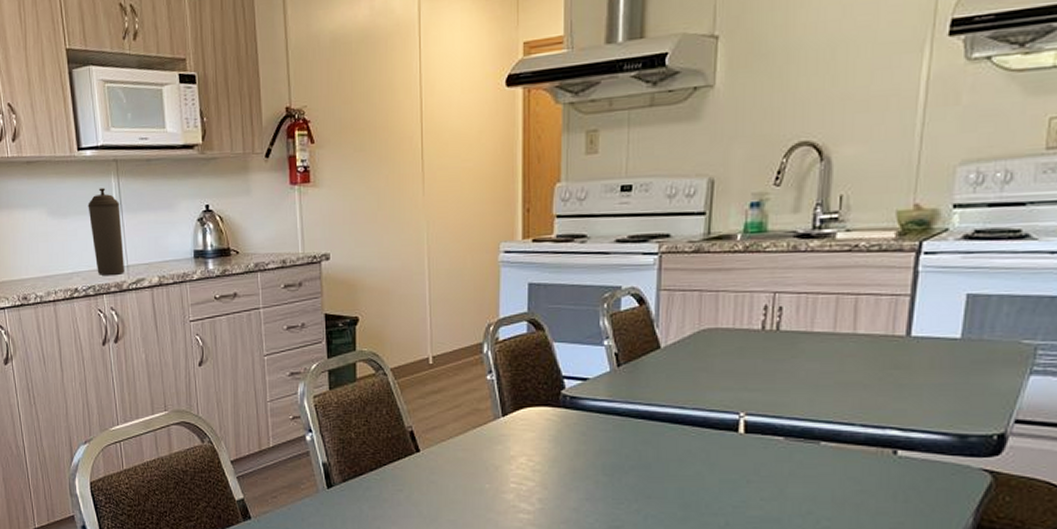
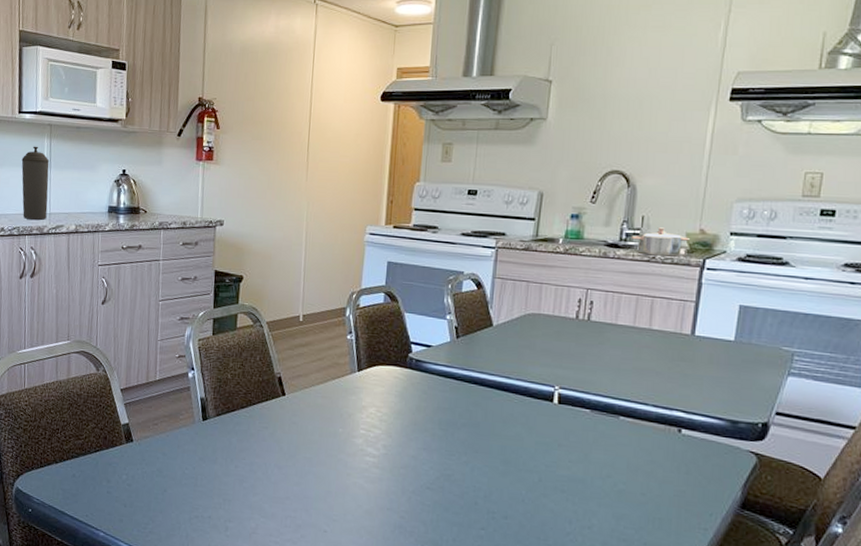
cooking pot: none [826,207,901,245] -> present [631,227,690,258]

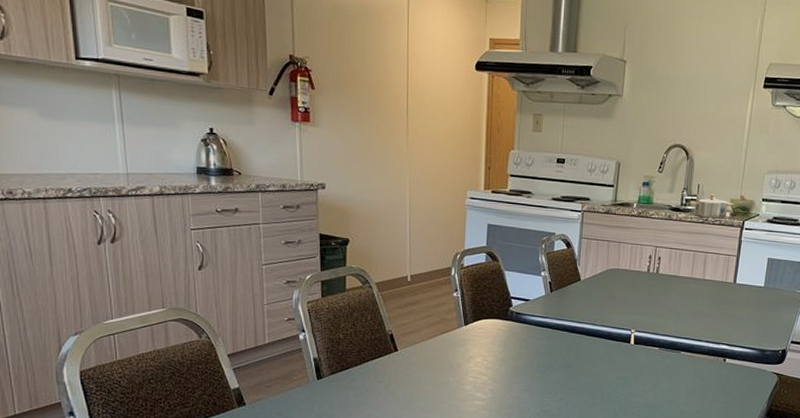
canister: present [21,146,50,220] -> none [85,98,124,181]

